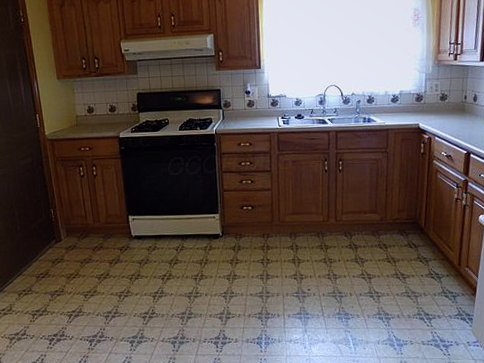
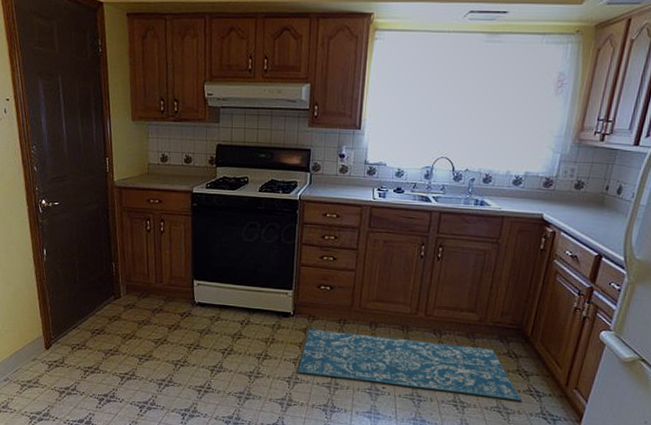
rug: none [232,242,426,288] -> present [298,328,522,401]

